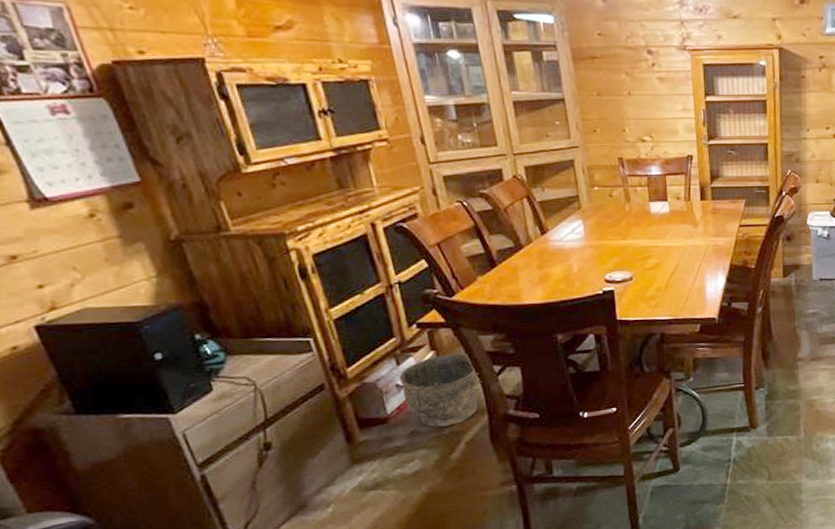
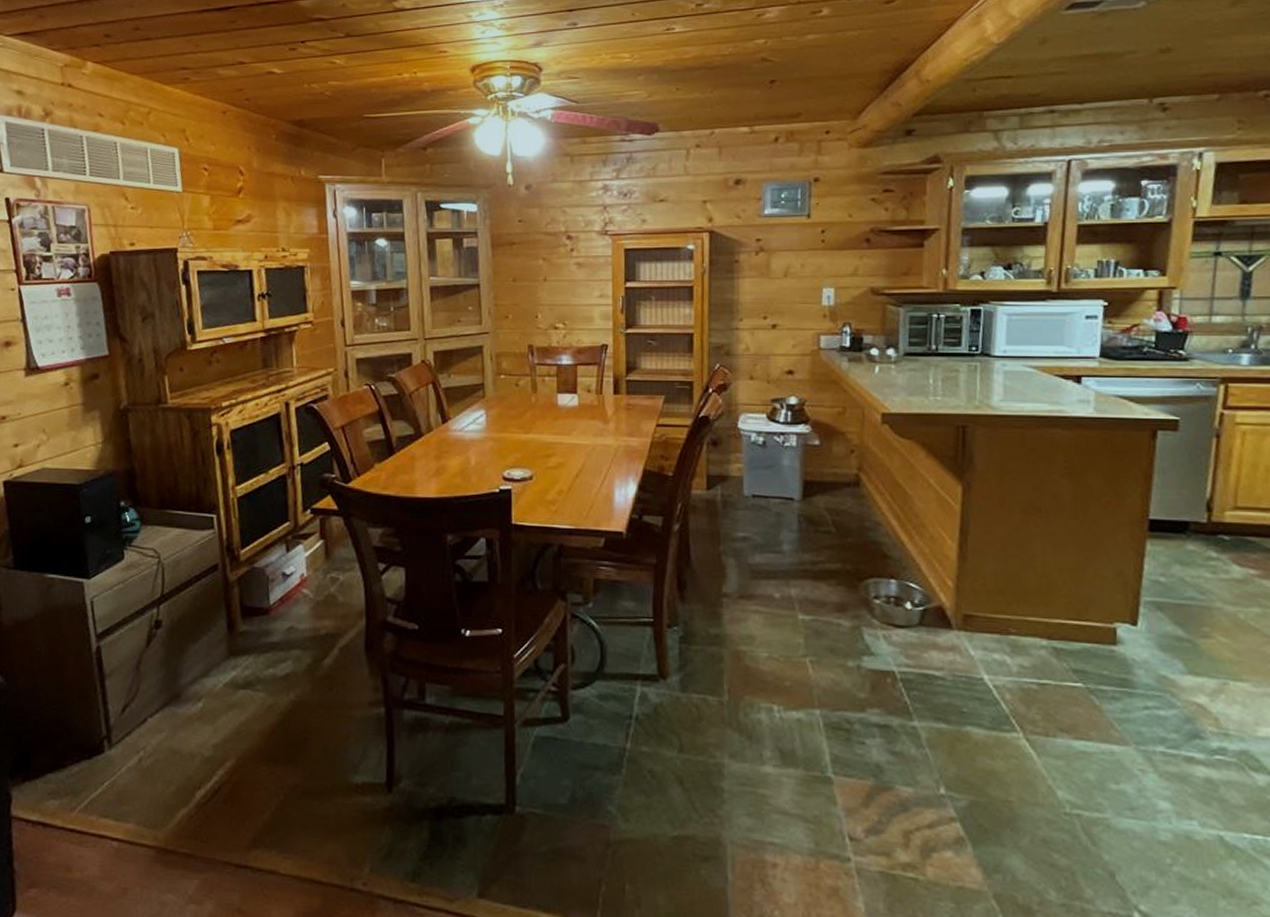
bucket: present [399,353,483,427] -> none [286,545,365,626]

